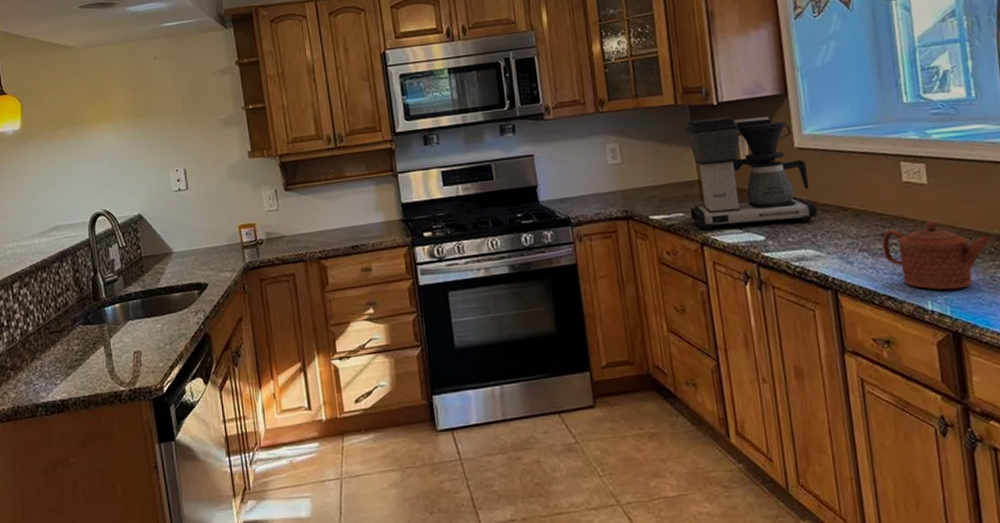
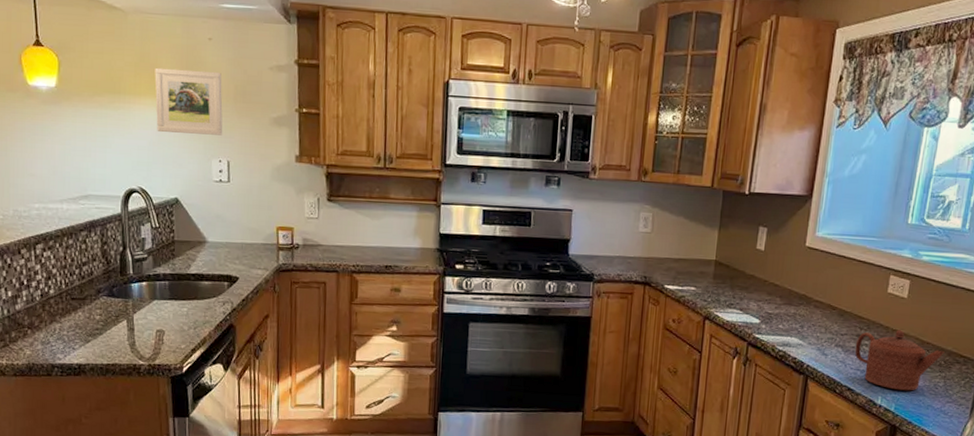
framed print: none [108,87,177,153] -> present [154,67,223,136]
coffee maker: present [685,116,817,230] -> none [701,204,811,313]

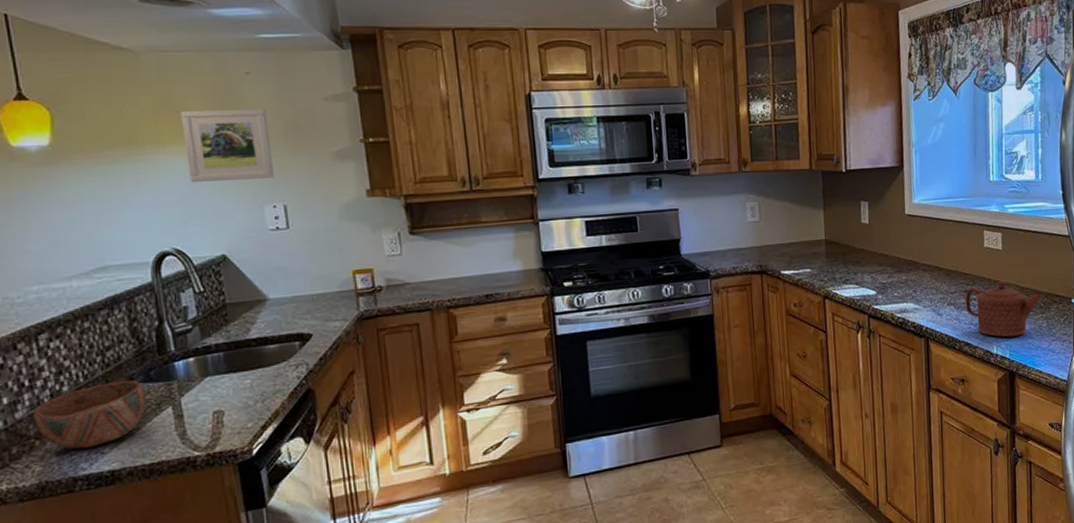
bowl: none [28,292,109,343] -> present [33,380,147,449]

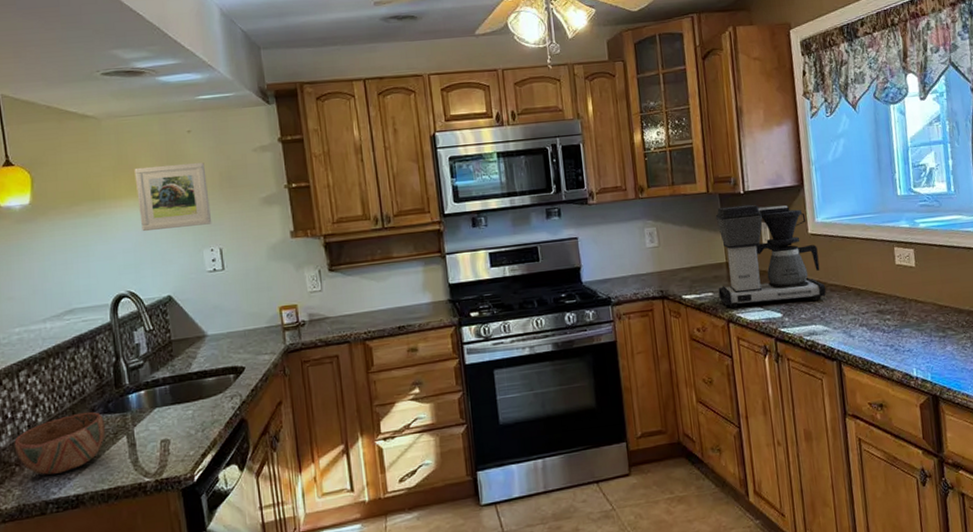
coffee maker: none [816,183,918,285] -> present [715,204,826,308]
teapot: present [965,280,1042,337] -> none [878,298,964,359]

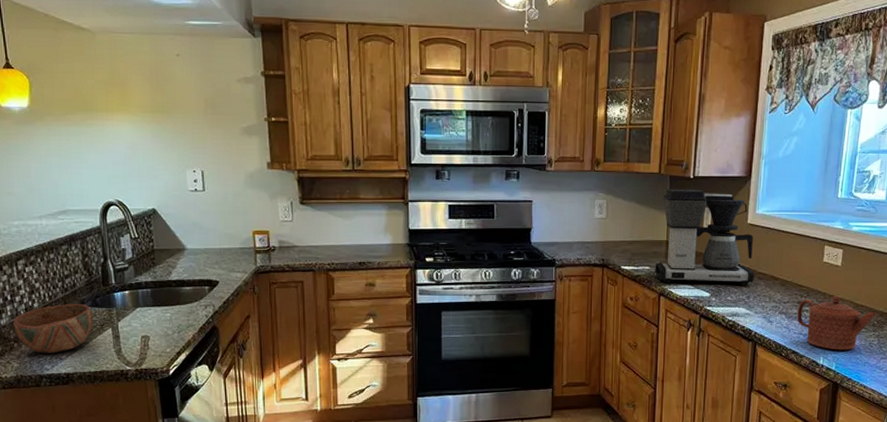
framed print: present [134,163,212,231] -> none [125,84,196,147]
teapot: none [878,298,964,359] -> present [797,295,877,351]

